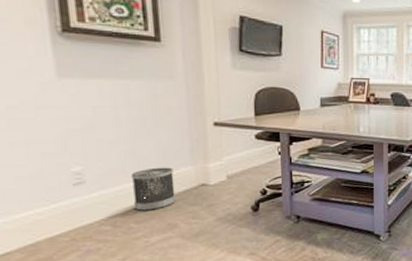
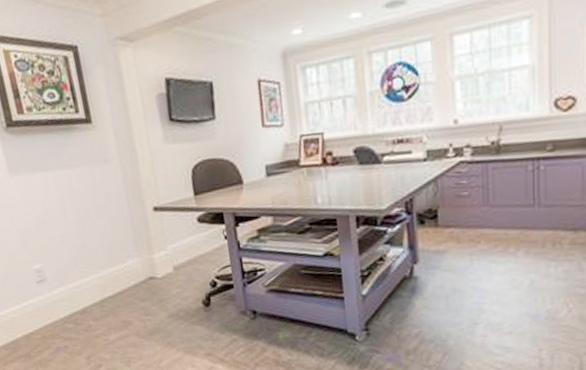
wastebasket: present [131,167,176,211] -> none [83,260,127,308]

